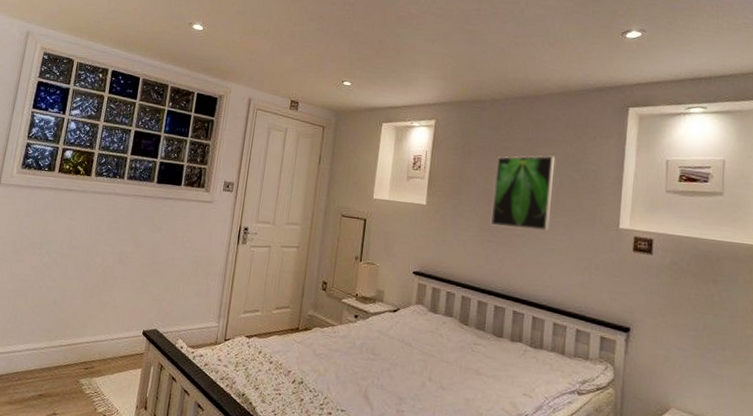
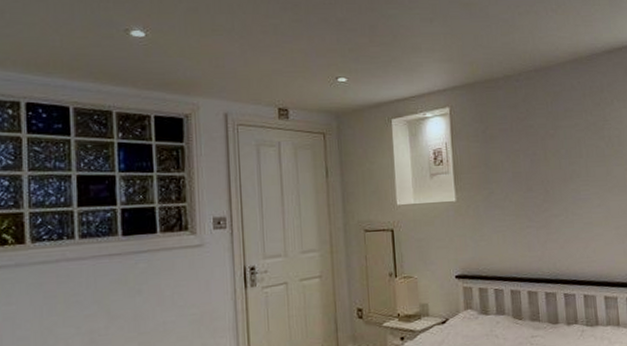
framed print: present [490,155,556,231] -> none [520,127,585,210]

